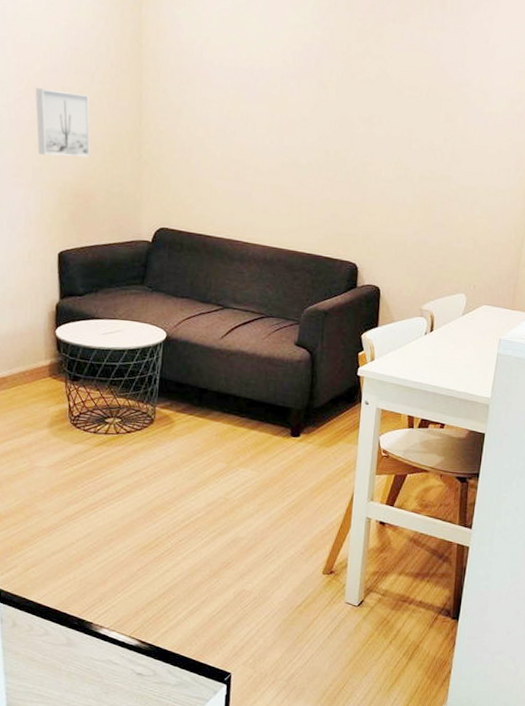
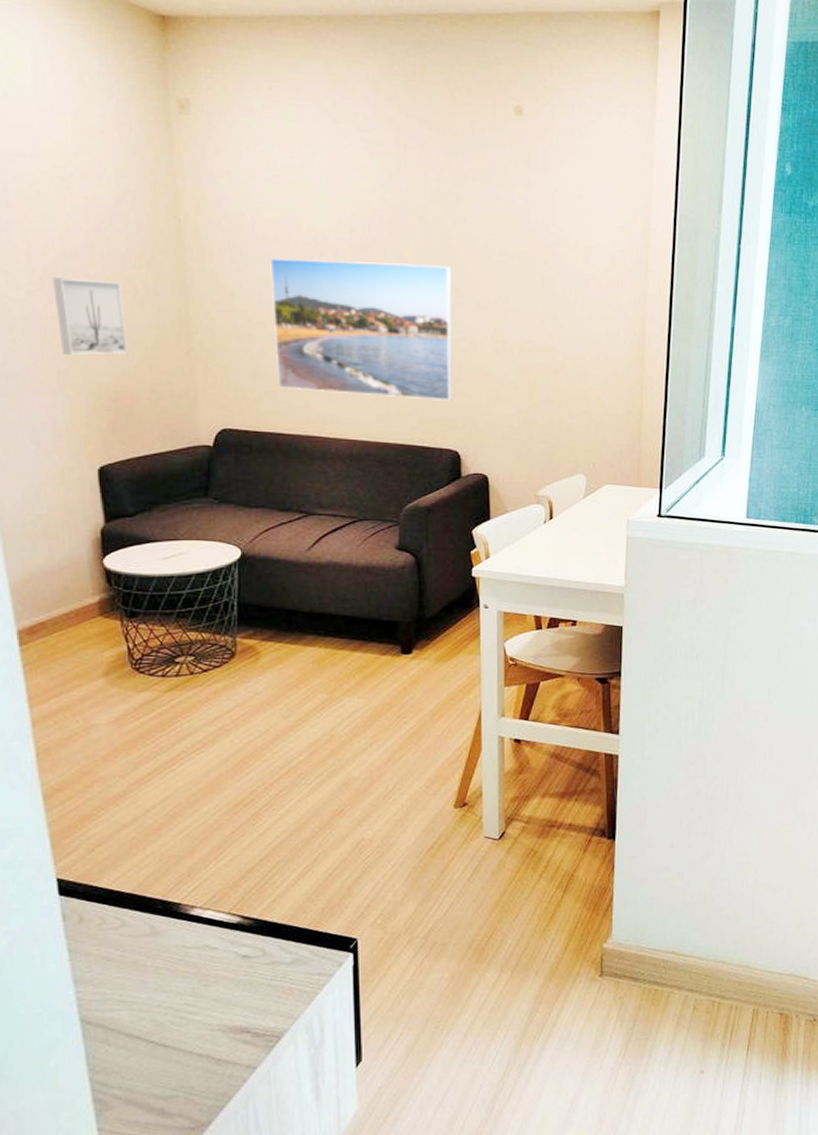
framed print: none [208,82,367,218] -> present [269,258,454,401]

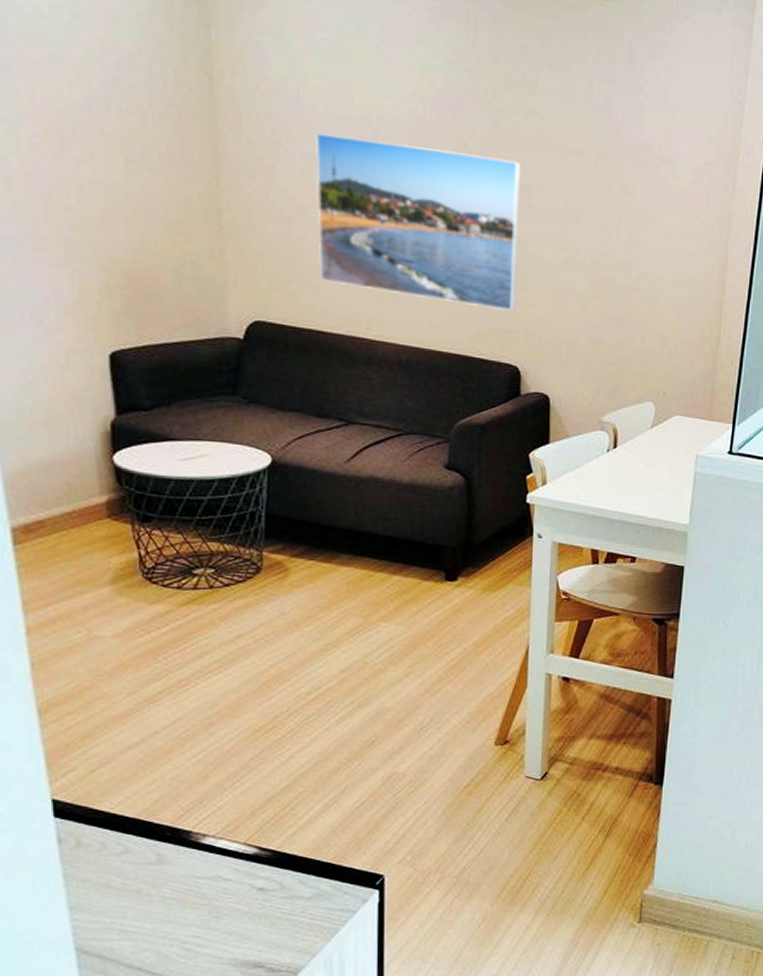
wall art: present [52,277,129,356] -> none [60,130,148,227]

